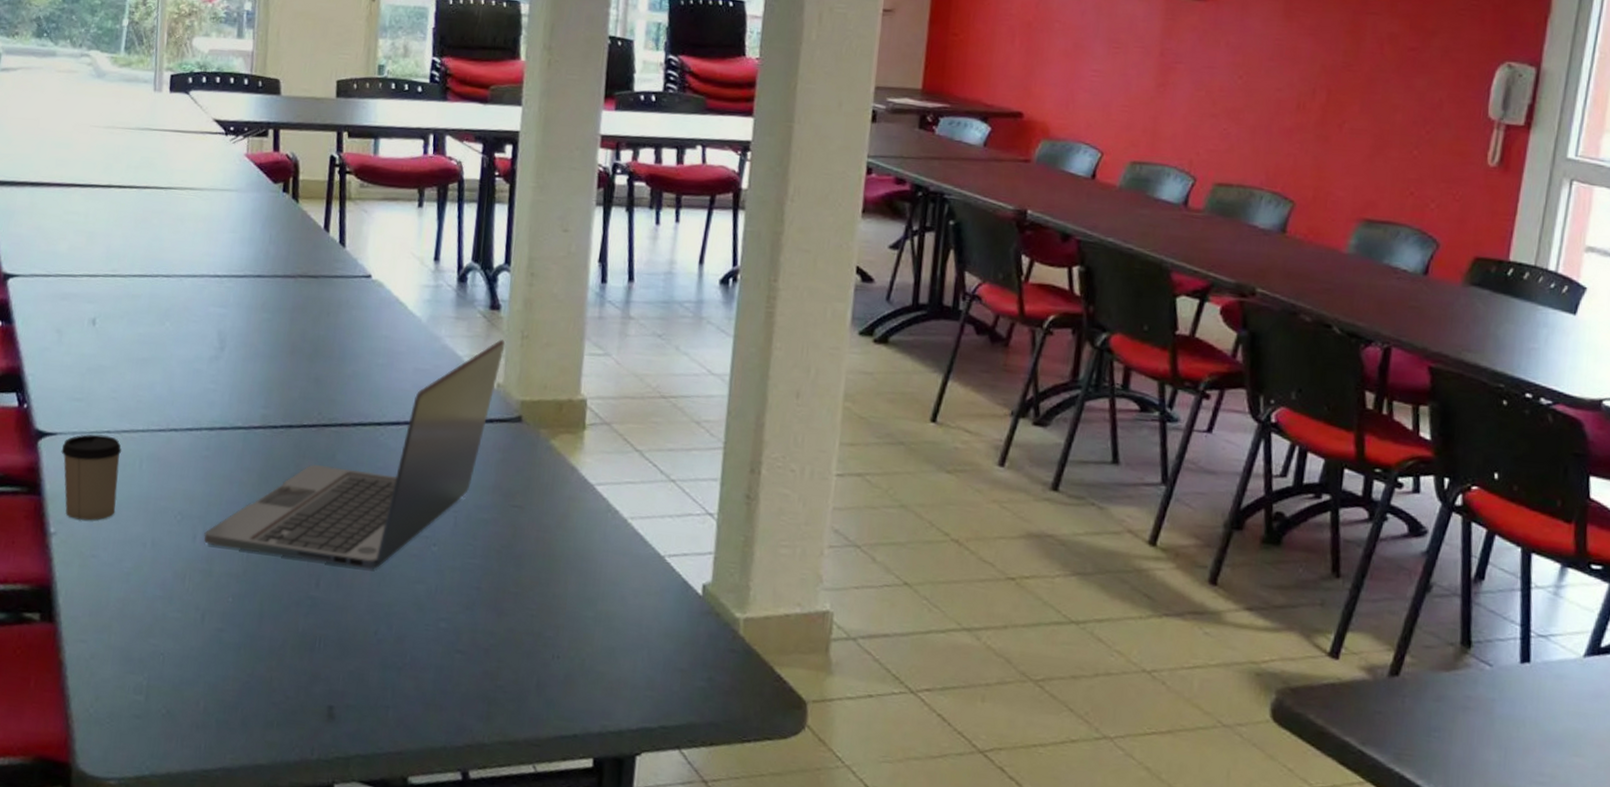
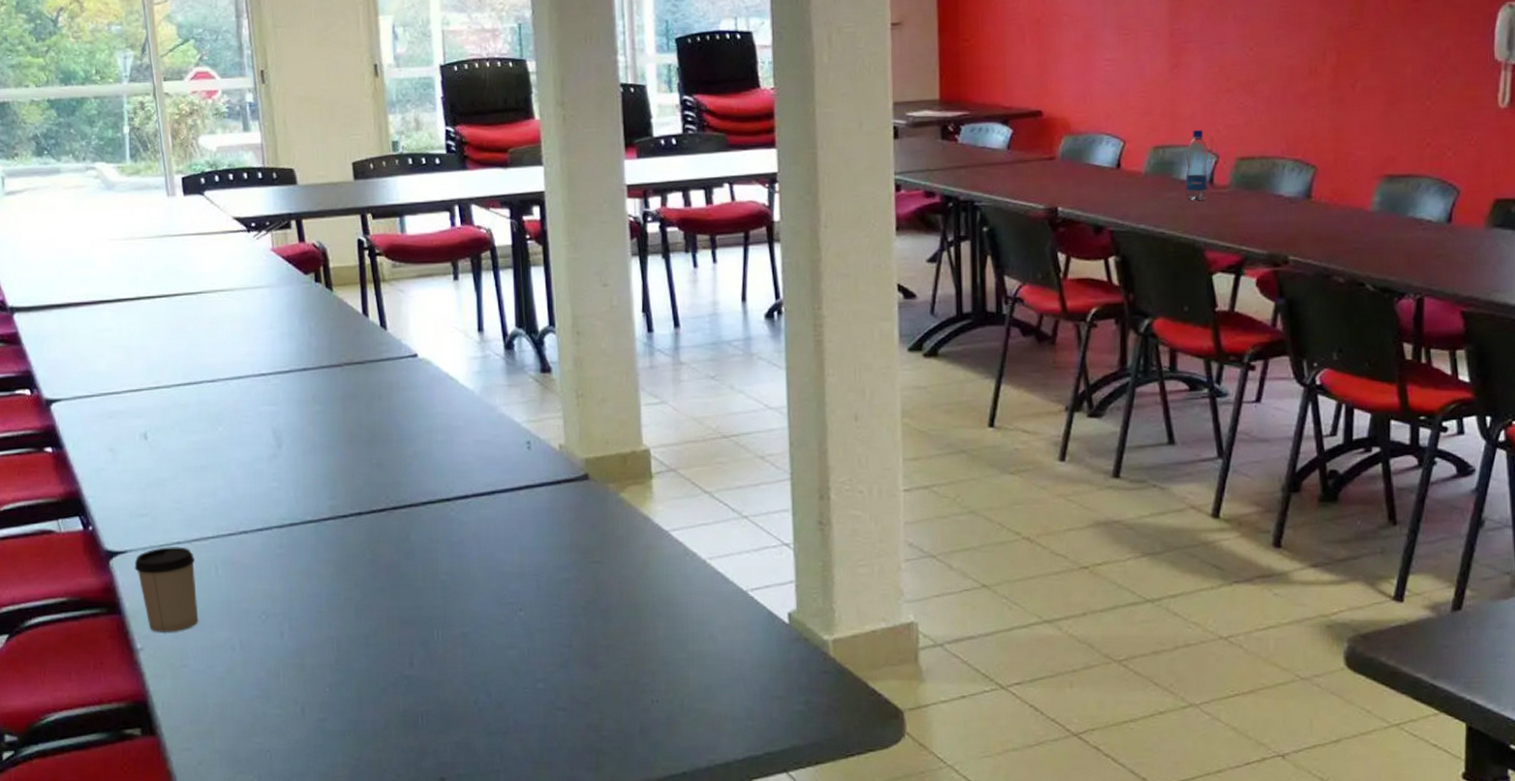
laptop: present [204,339,506,569] -> none [291,401,562,643]
bottle: none [1158,151,1186,222] -> present [1186,130,1208,202]

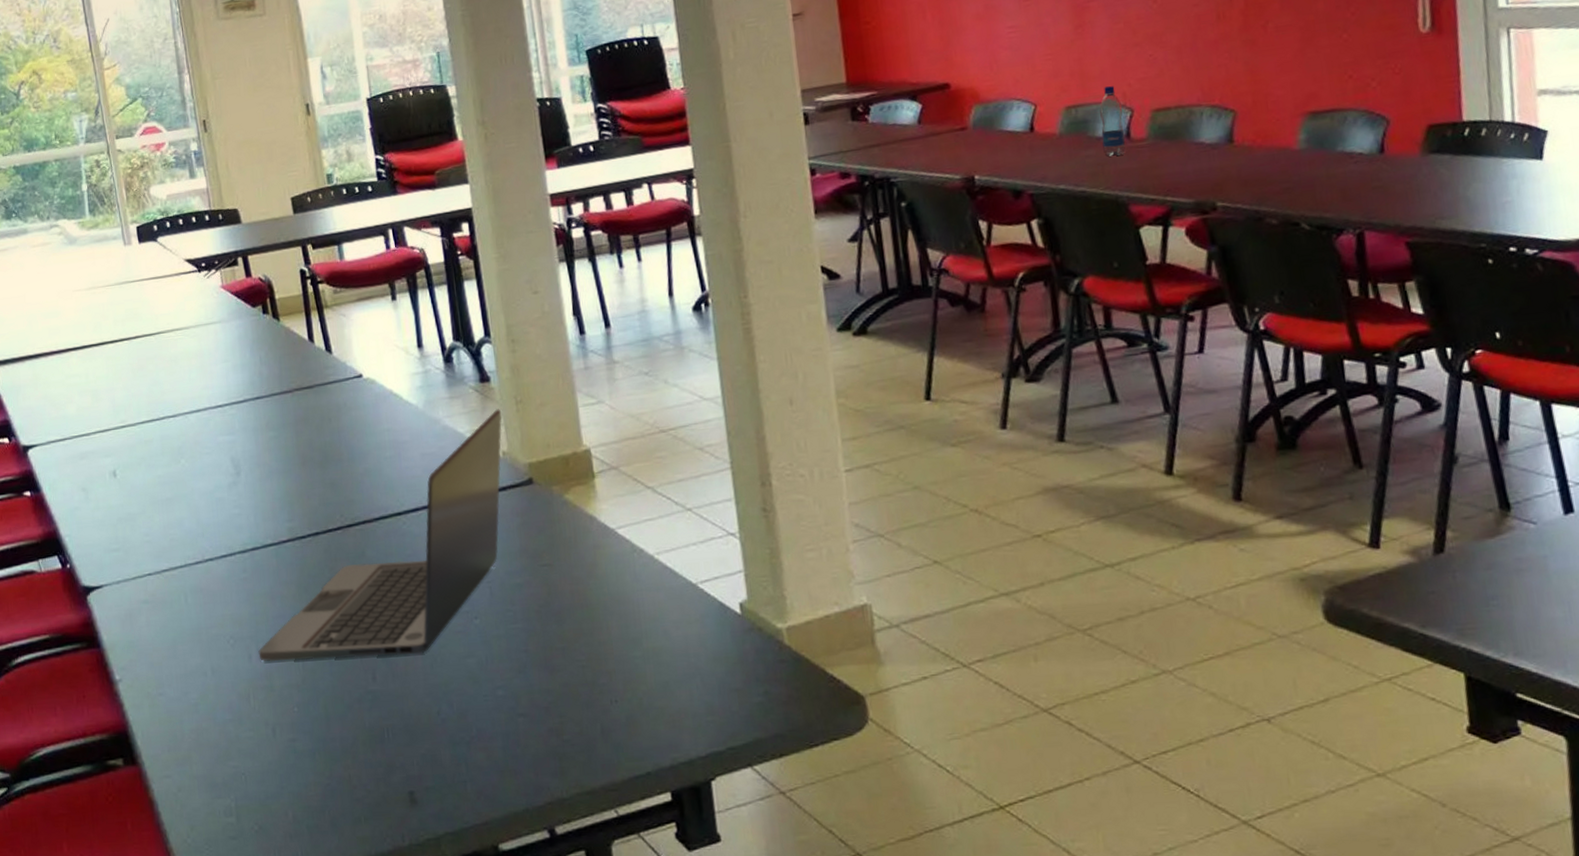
cup: present [134,547,199,632] -> none [110,578,172,663]
laptop: none [291,401,562,643] -> present [258,409,502,662]

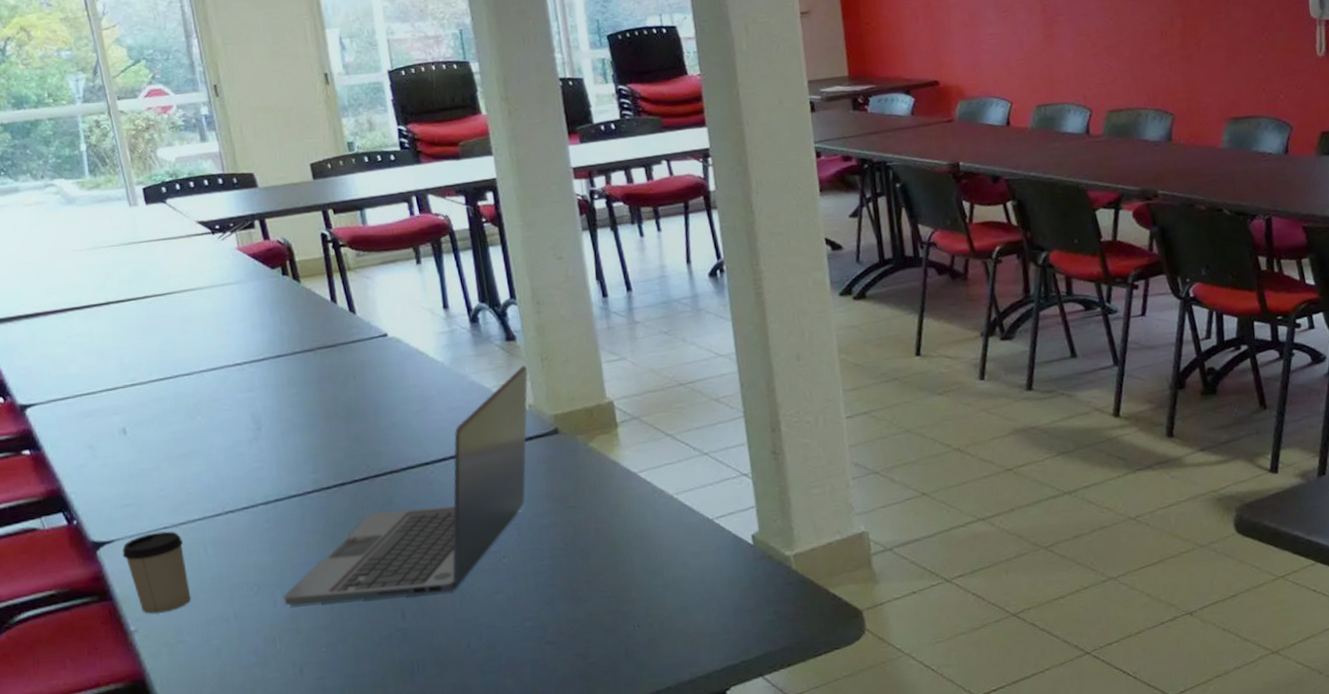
cup: none [110,578,172,663] -> present [122,531,192,614]
bottle: present [1099,86,1125,158] -> none [1064,89,1085,150]

